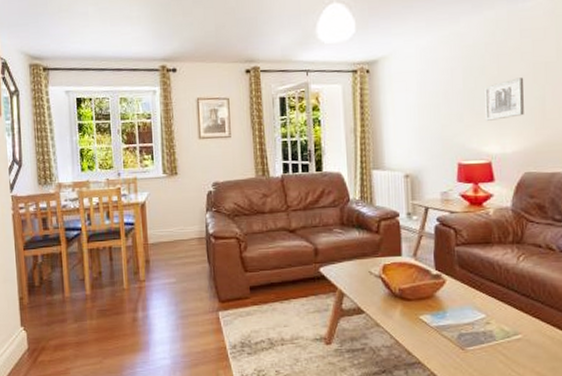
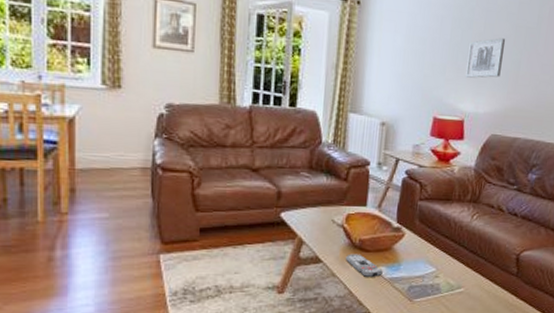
remote control: none [388,303,428,326] -> present [346,254,383,277]

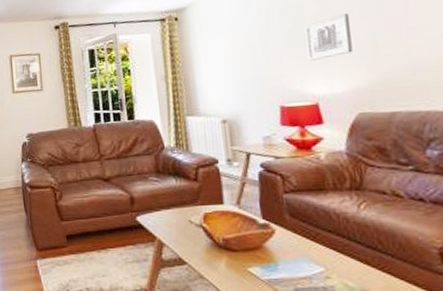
remote control: present [346,254,383,277] -> none [212,254,258,278]

